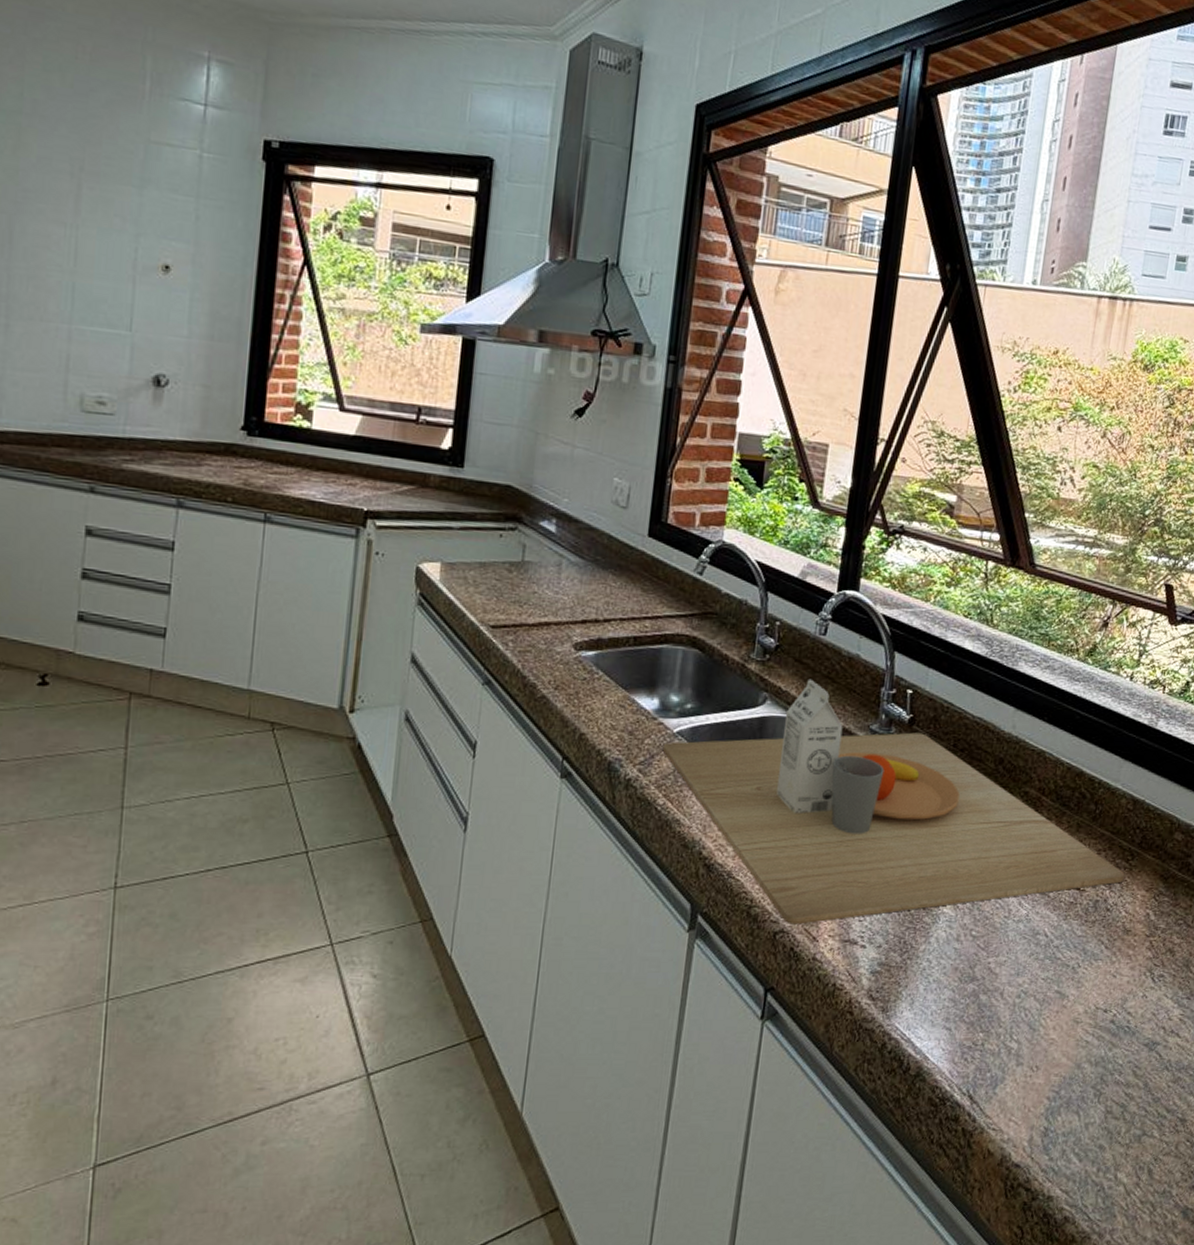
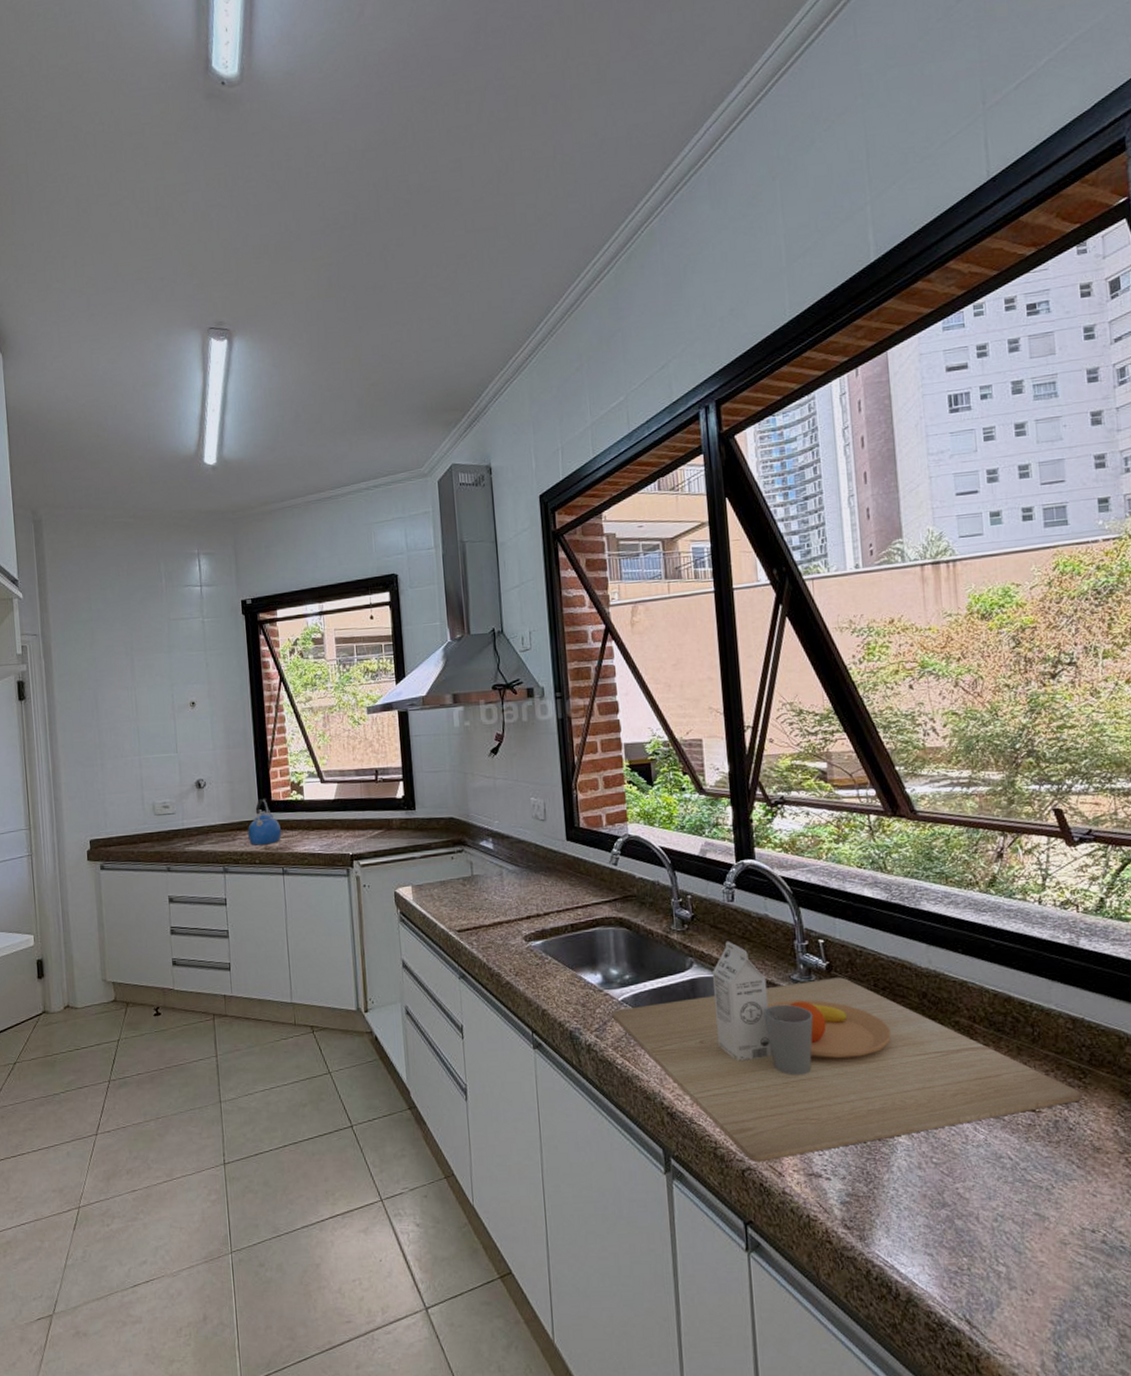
kettle: none [221,417,272,480] -> present [248,799,282,846]

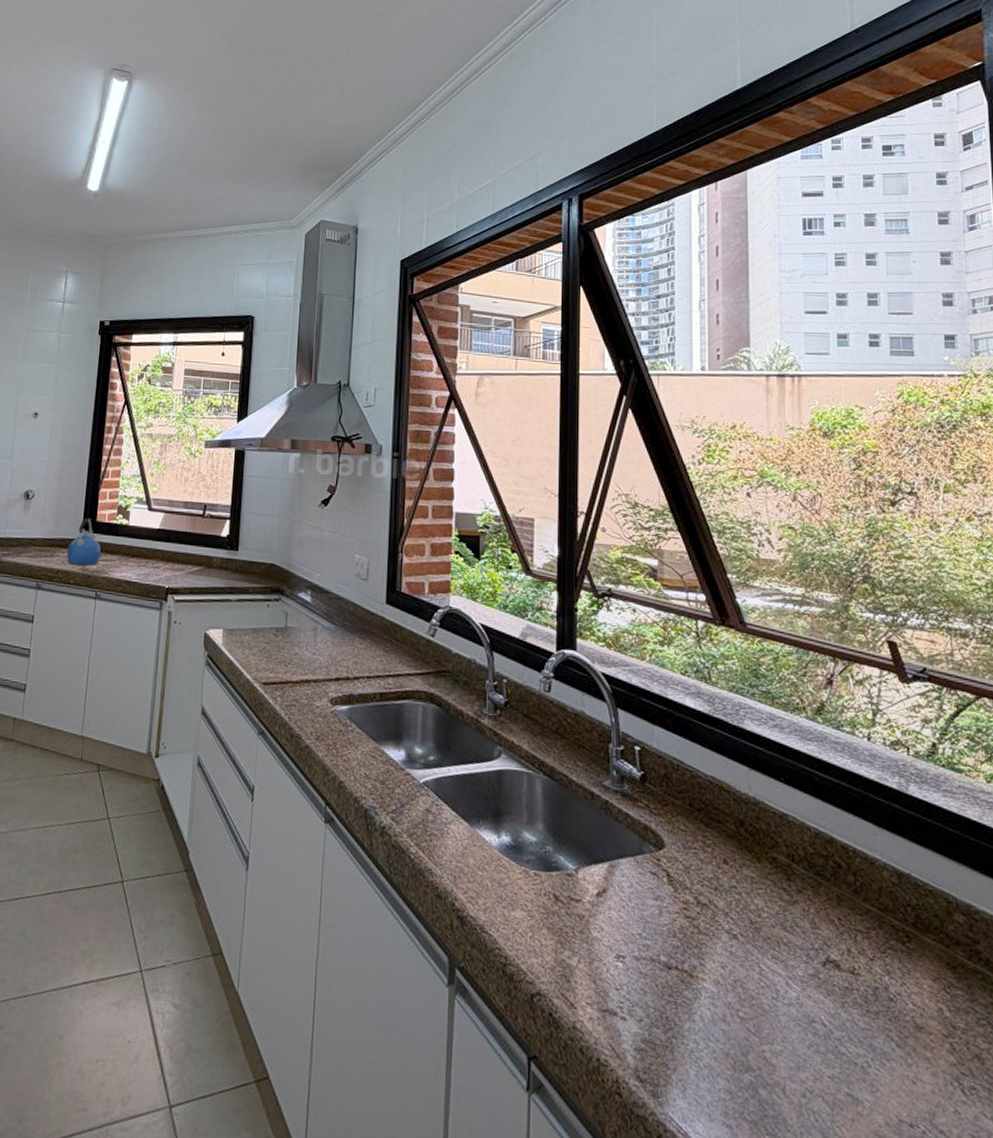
cutting board: present [612,941,1081,1162] -> none [411,734,904,988]

